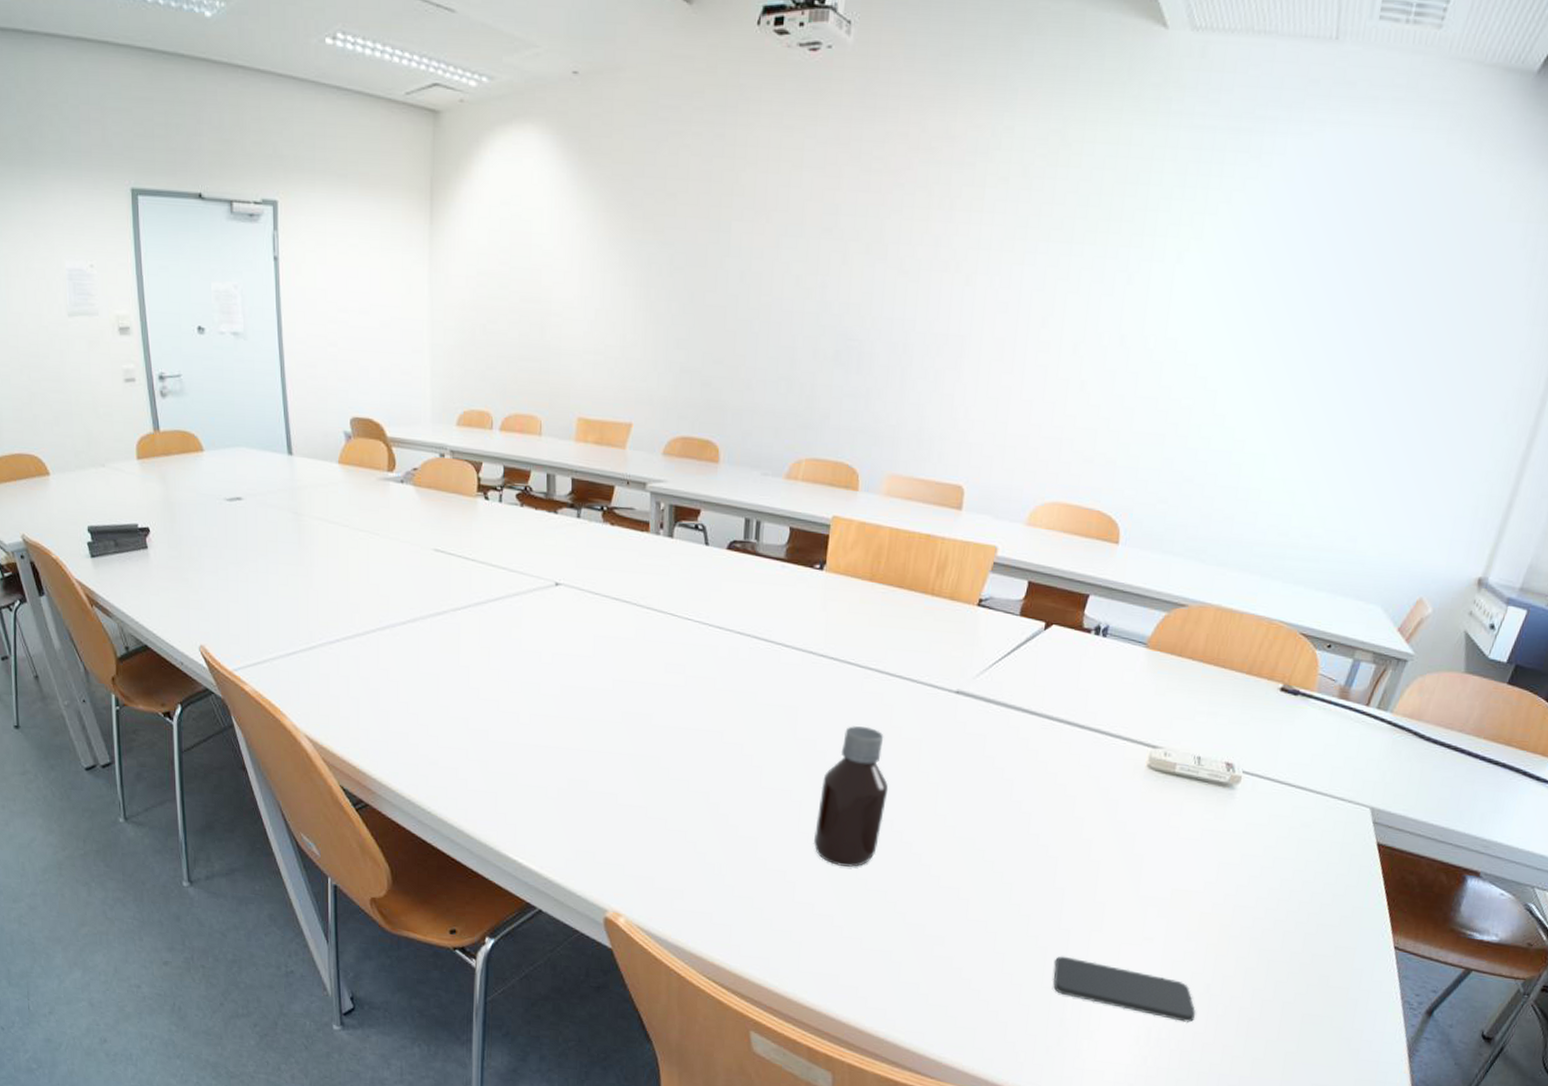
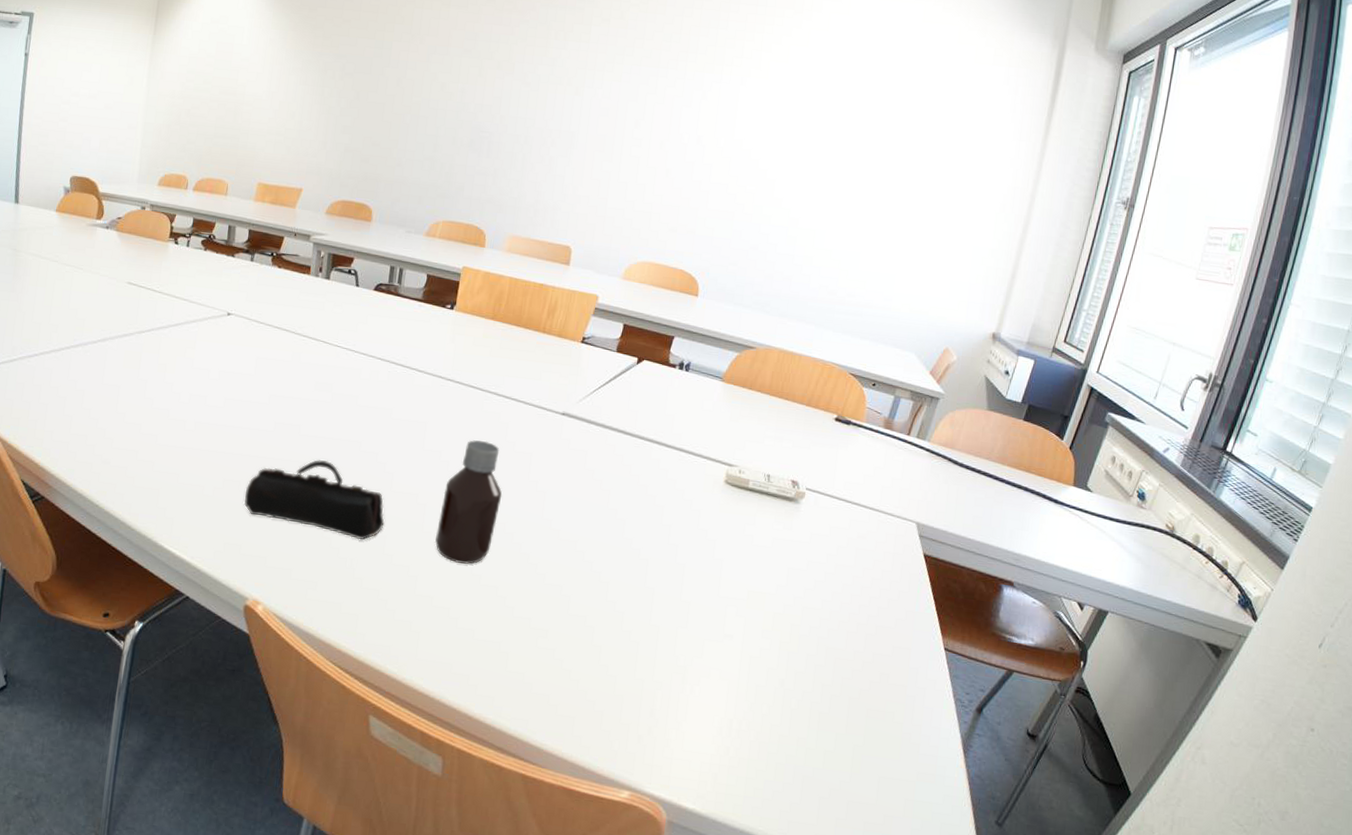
pencil case: none [594,754,755,843] -> present [244,460,385,540]
smartphone: present [1053,956,1196,1023] -> none [644,650,772,715]

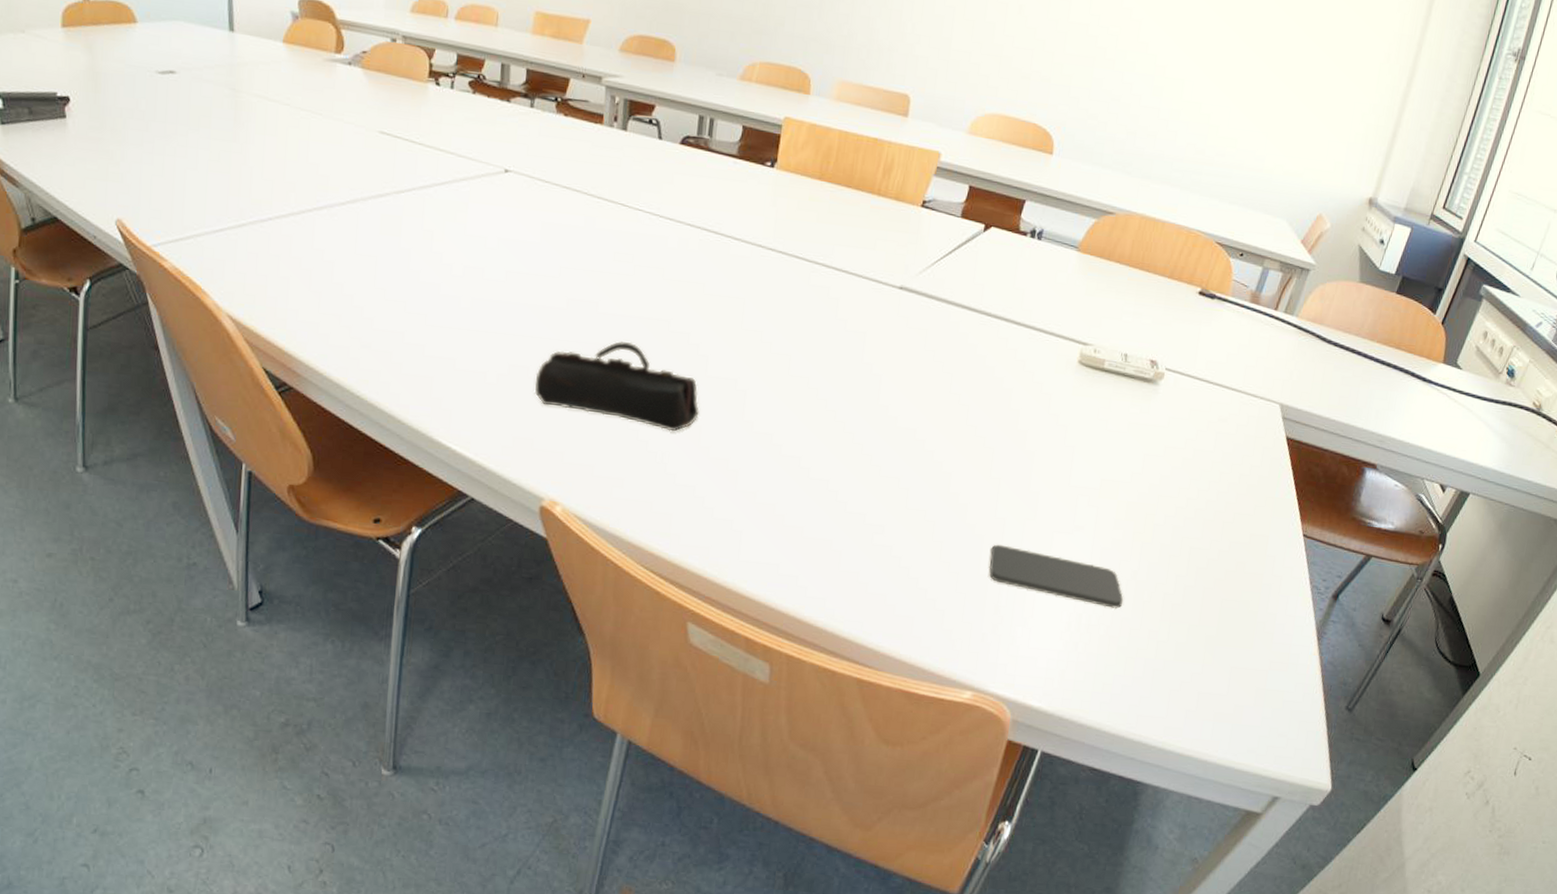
bottle: present [434,440,503,564] -> none [756,318,833,456]
smartphone: none [644,650,772,715] -> present [989,544,1124,609]

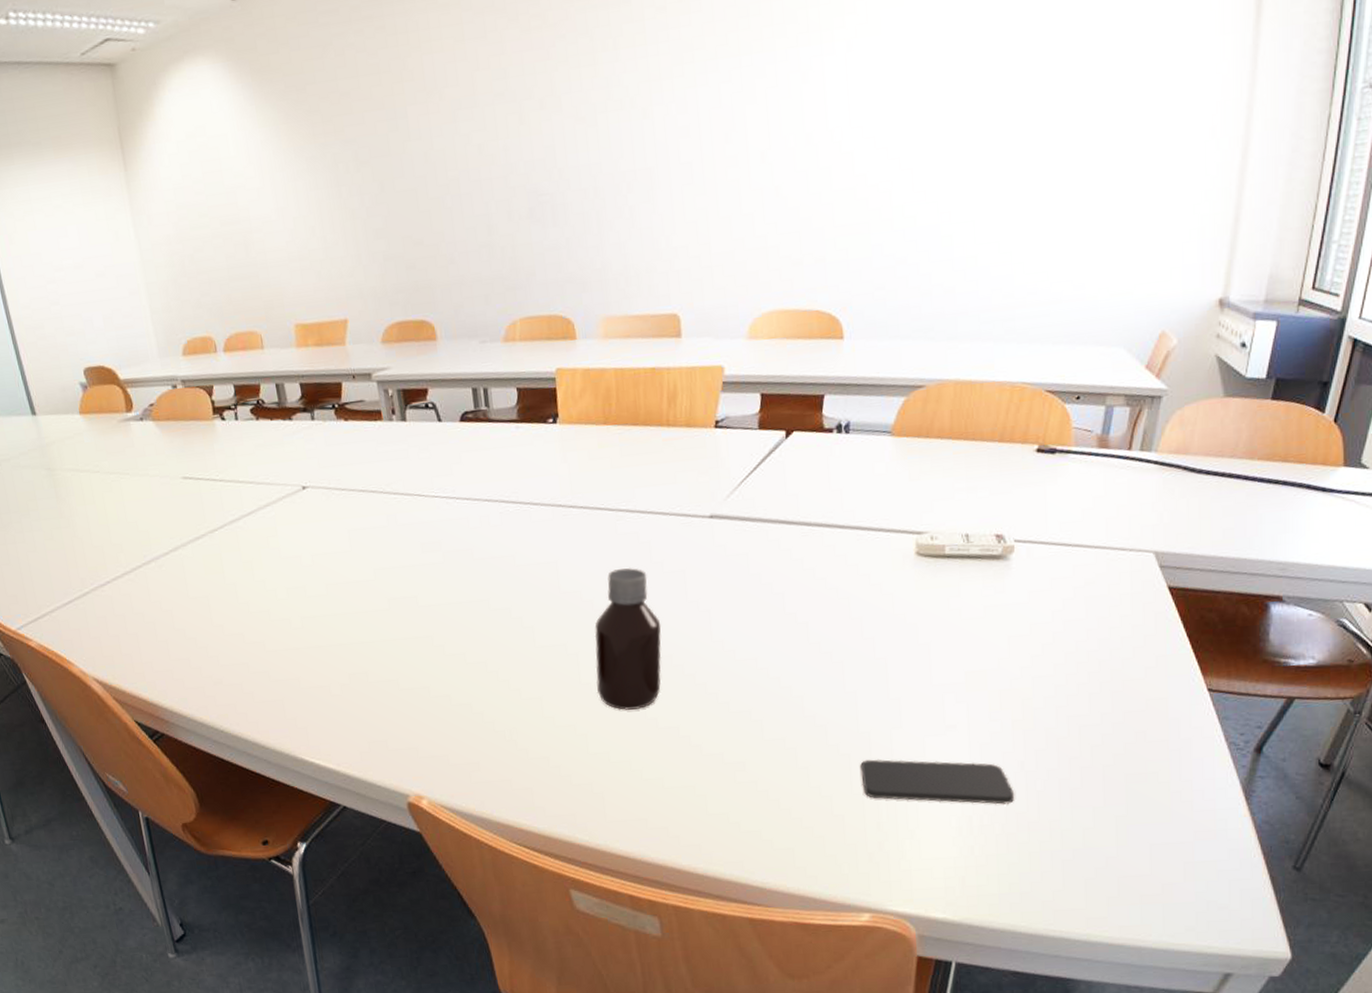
pencil case: present [535,341,699,431] -> none [375,629,537,708]
bottle: none [756,318,833,456] -> present [594,567,662,711]

